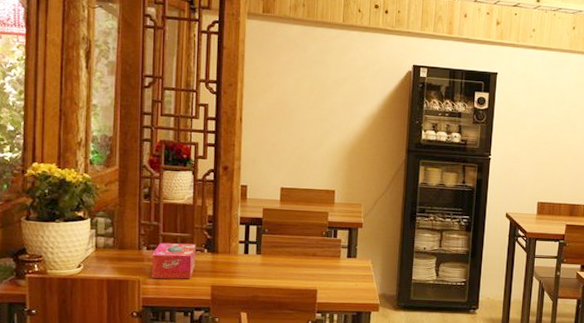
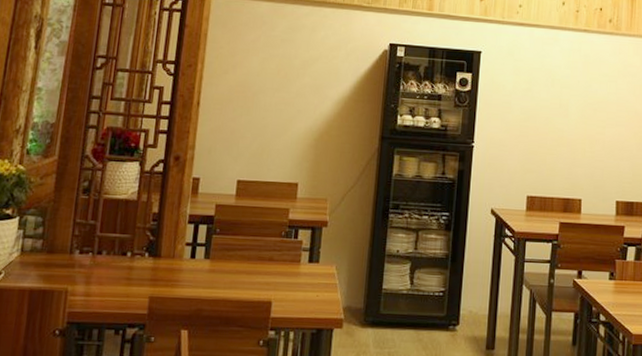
tissue box: present [151,242,196,280] -> none [81,245,136,290]

